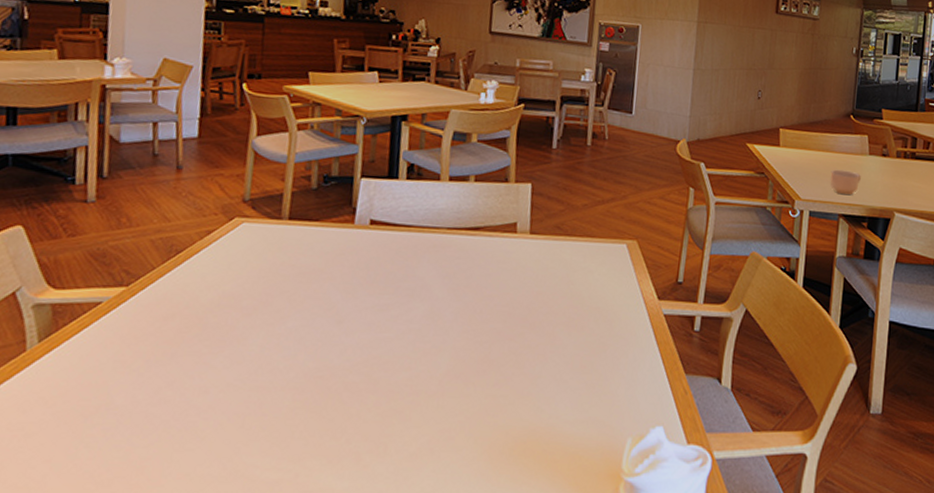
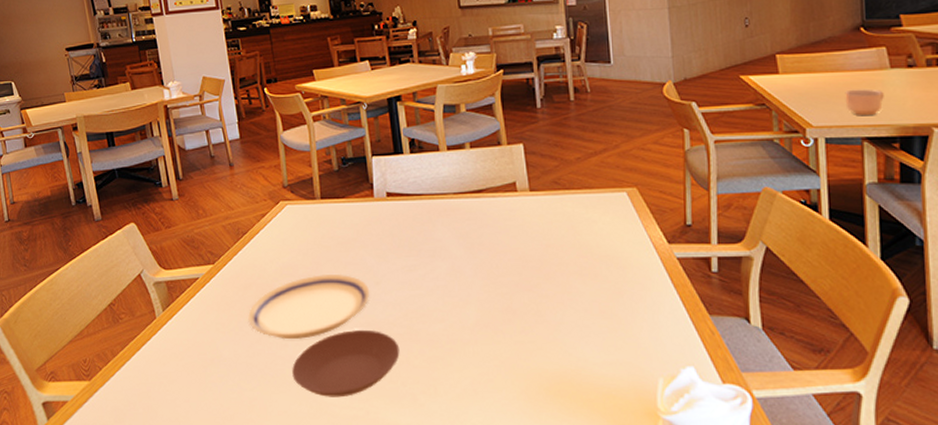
plate: none [161,308,329,385] -> present [248,273,370,340]
saucer: none [206,375,352,457] -> present [292,329,400,398]

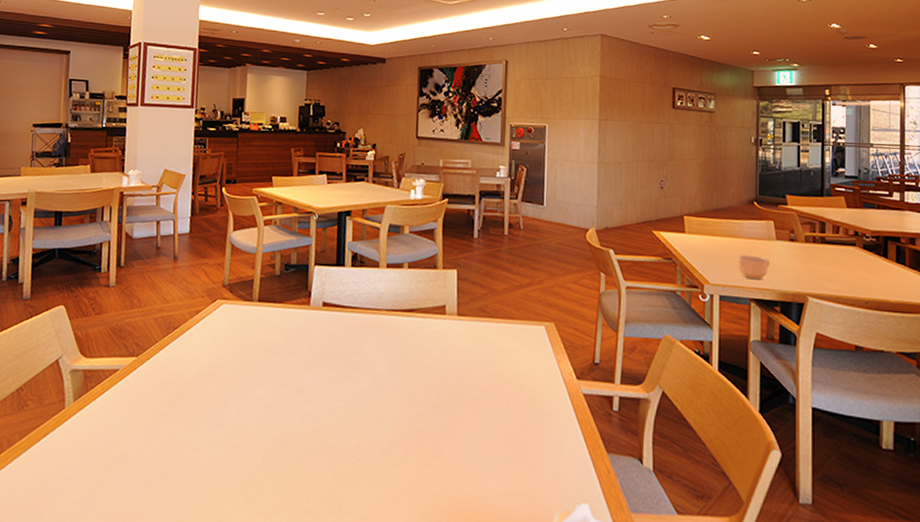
plate: present [248,273,370,340] -> none [161,377,291,444]
saucer: present [292,329,400,398] -> none [196,438,311,510]

